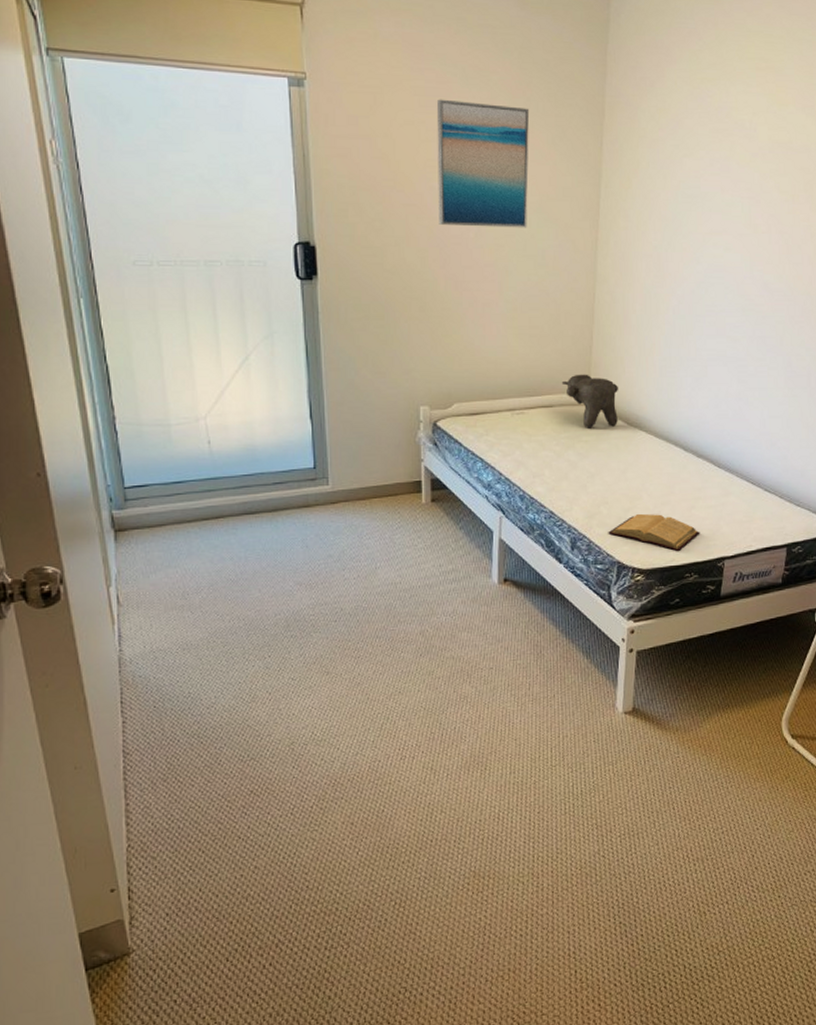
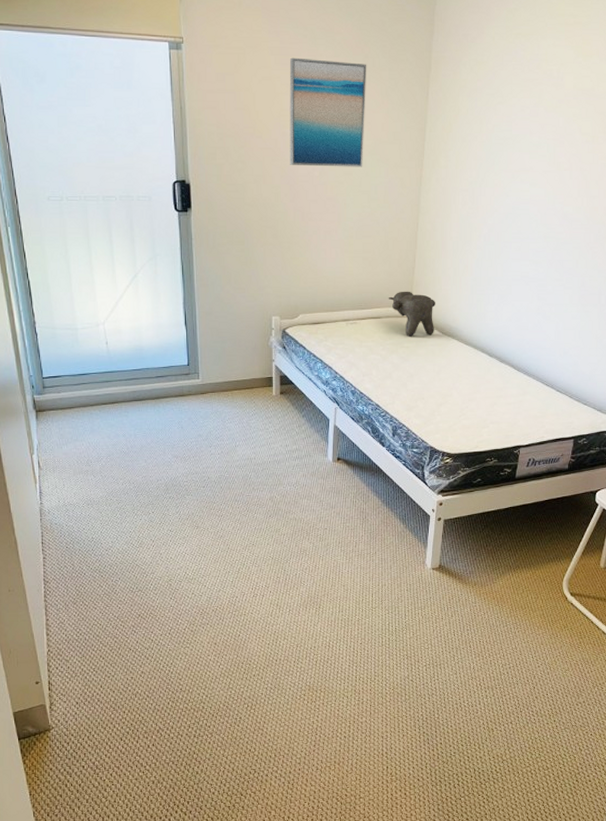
book: present [608,513,700,551] -> none [423,408,501,439]

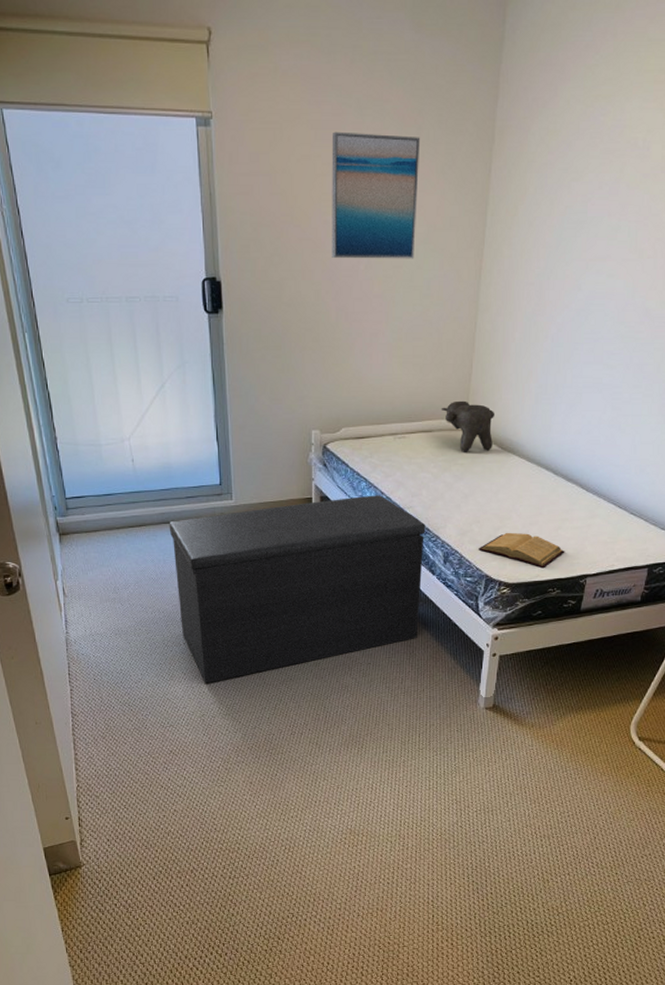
bench: none [140,375,376,550] -> present [169,495,426,683]
book: none [423,408,501,439] -> present [478,532,565,567]

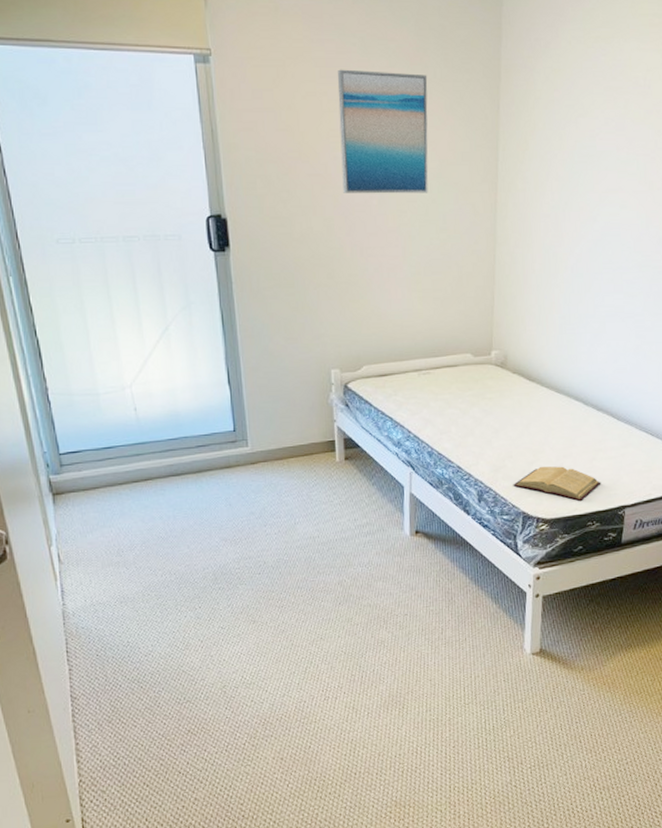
bench: present [169,495,426,683] -> none [178,434,457,650]
teddy bear: present [441,400,494,452] -> none [465,333,520,386]

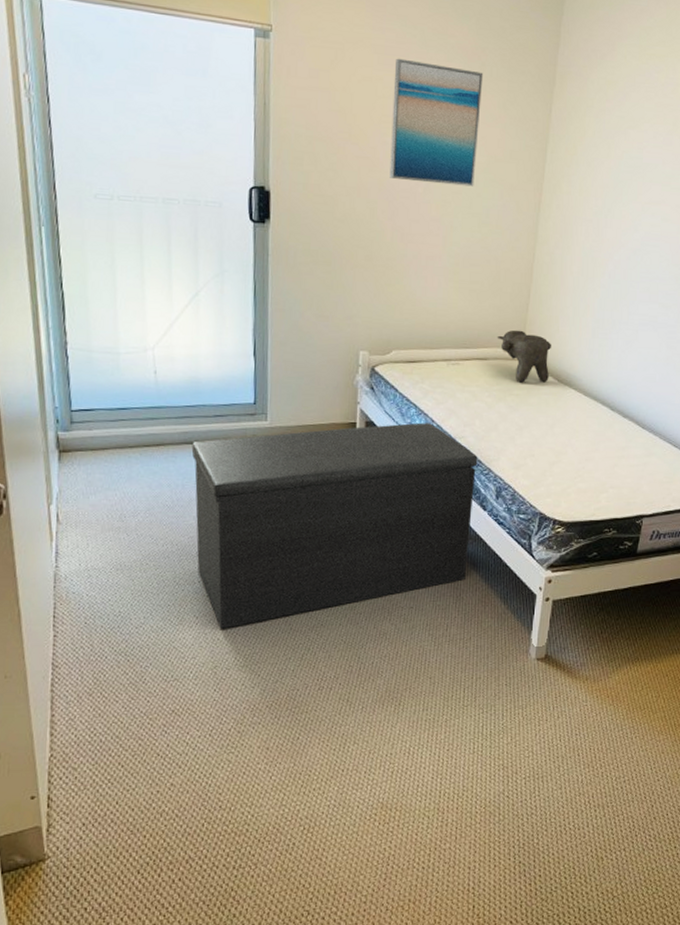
bench: none [178,434,457,650] -> present [191,422,478,629]
teddy bear: none [465,333,520,386] -> present [497,330,551,383]
book: present [513,466,601,501] -> none [532,467,621,506]

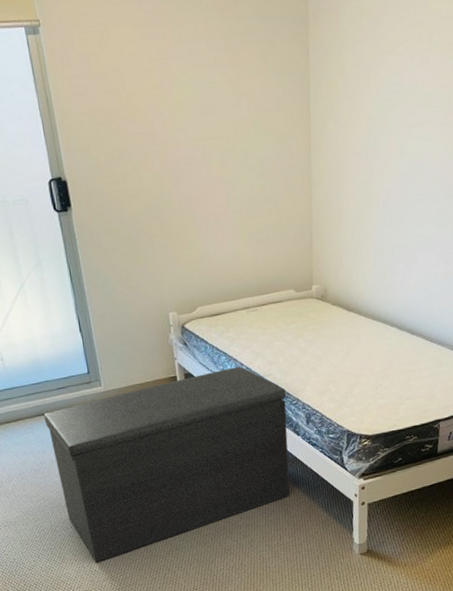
wall art: present [389,58,484,187] -> none [156,26,247,148]
teddy bear: present [497,330,551,383] -> none [287,269,340,318]

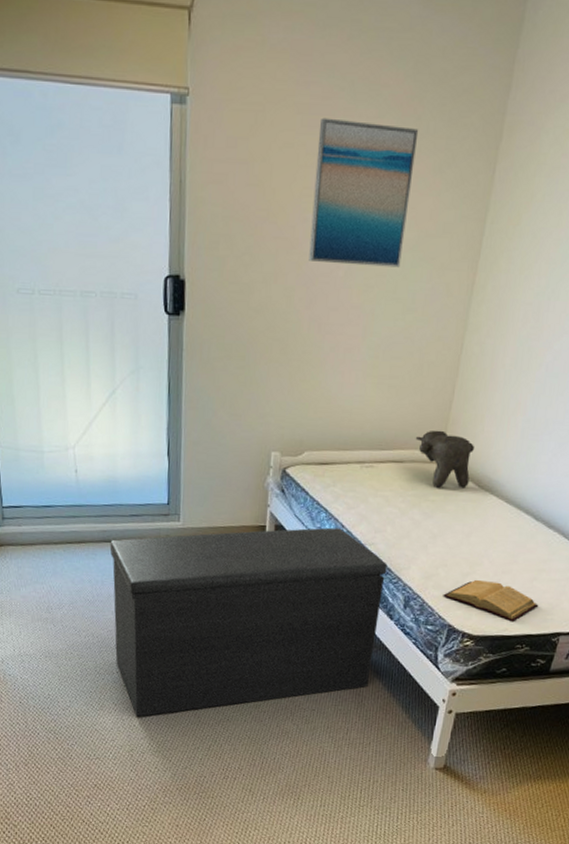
wall art: none [156,26,247,148] -> present [309,117,419,268]
teddy bear: none [287,269,340,318] -> present [415,430,474,488]
book: none [337,387,417,418] -> present [443,579,539,621]

